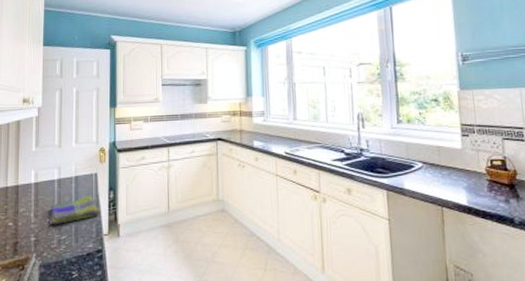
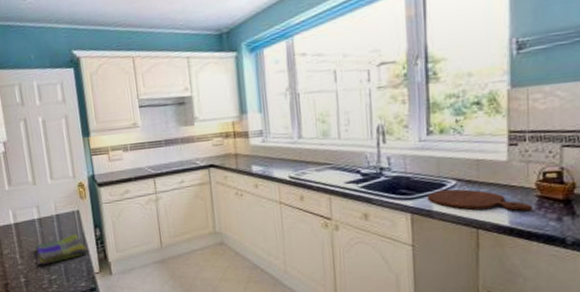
cutting board: none [399,170,485,192] -> present [427,189,533,211]

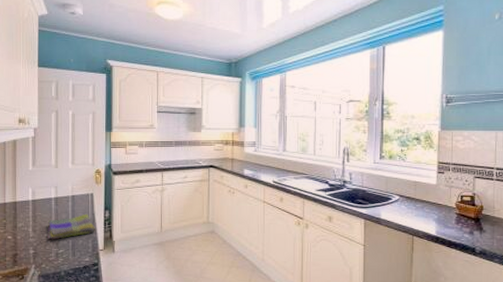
cutting board: present [427,189,533,211] -> none [377,202,453,224]

